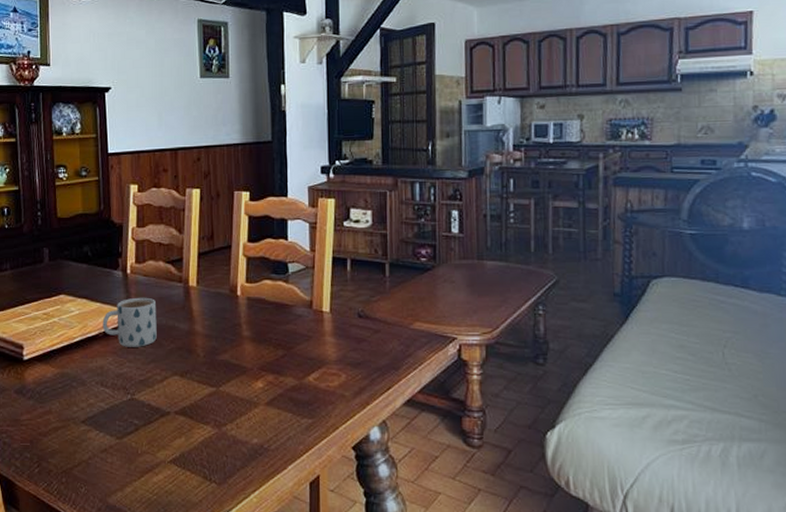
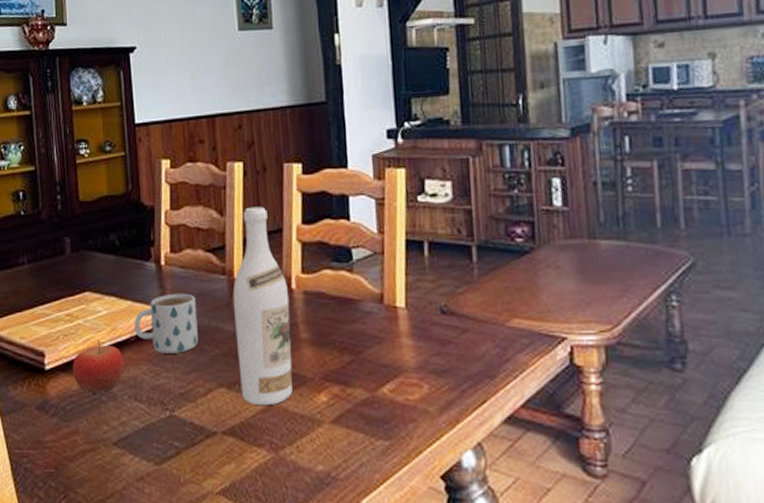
fruit: none [47,335,92,380] -> present [72,340,124,394]
wine bottle: none [187,226,235,391] -> present [232,206,292,406]

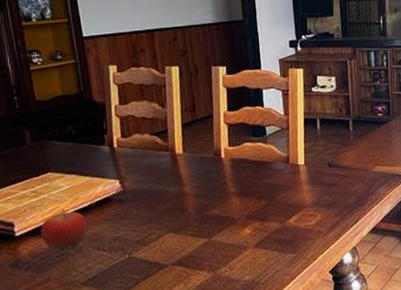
mug: present [134,293,198,353] -> none [93,167,149,214]
wine bottle: present [232,206,292,406] -> none [175,99,225,242]

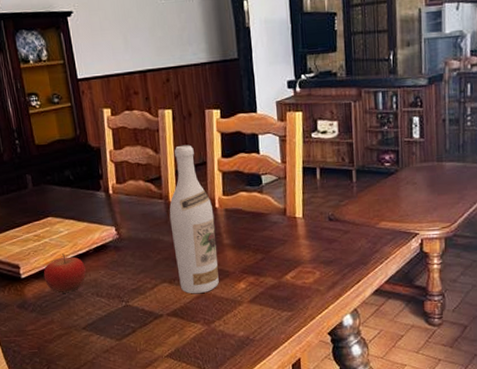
wine bottle: none [175,99,225,242] -> present [169,144,219,294]

